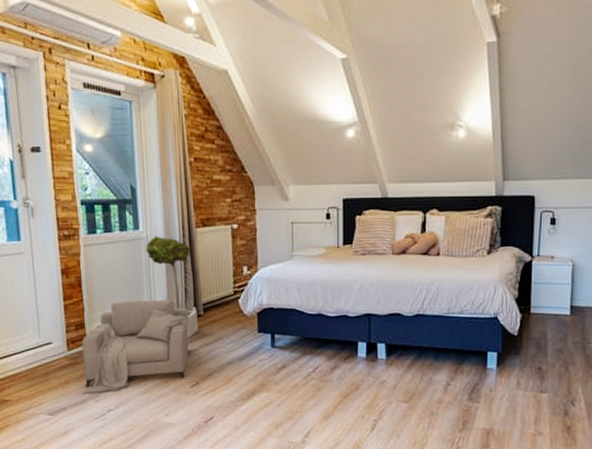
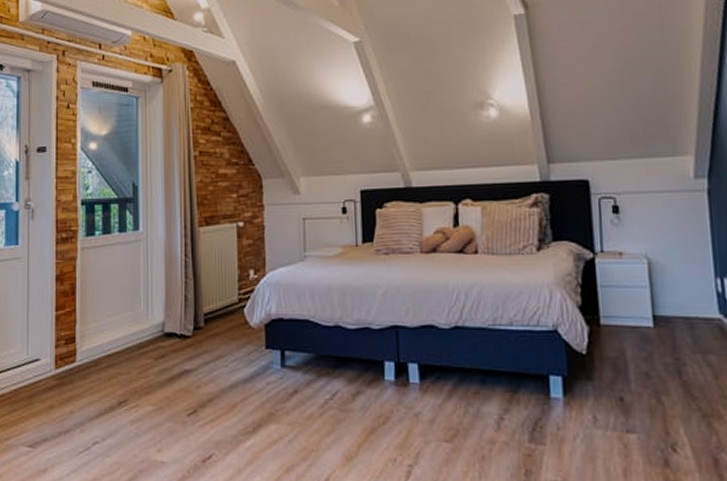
armchair: present [79,300,189,395] -> none [64,309,188,423]
potted tree: present [145,236,198,339] -> none [144,237,198,355]

